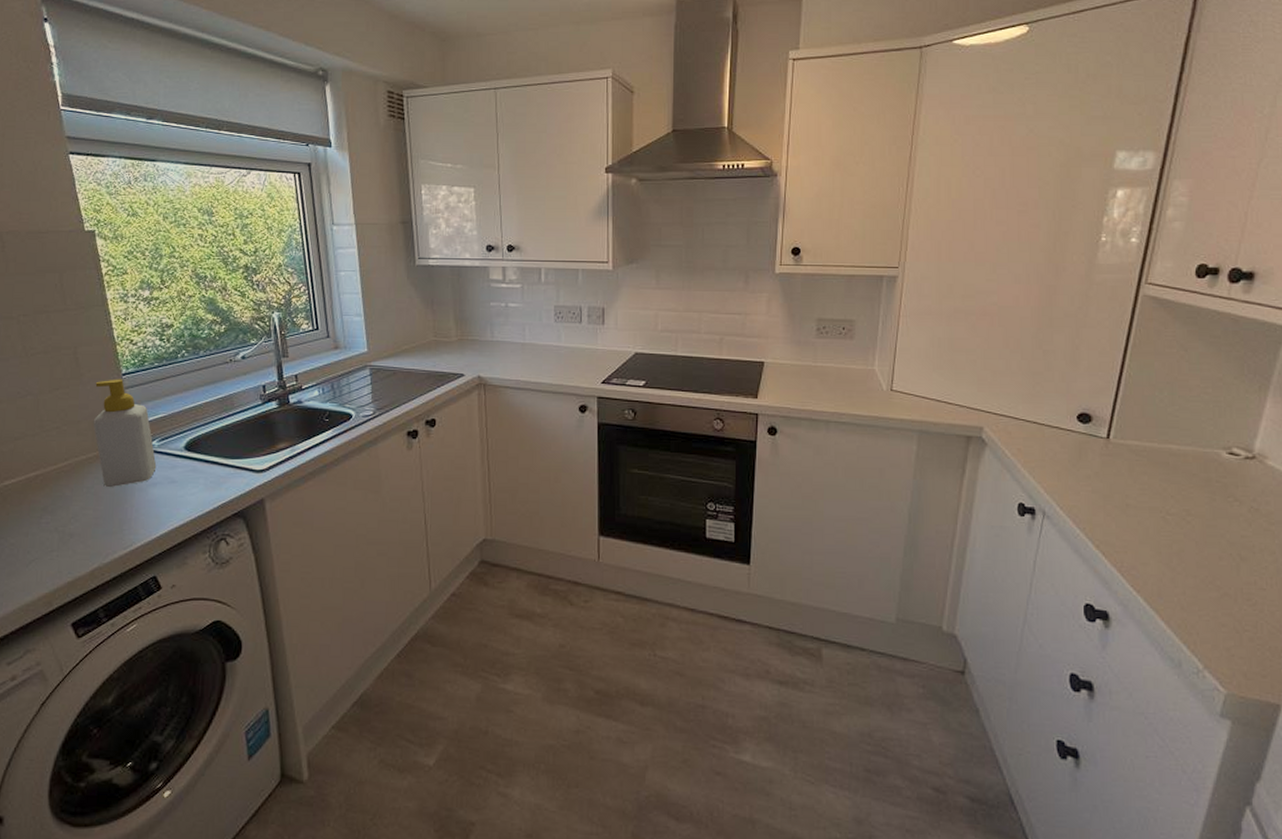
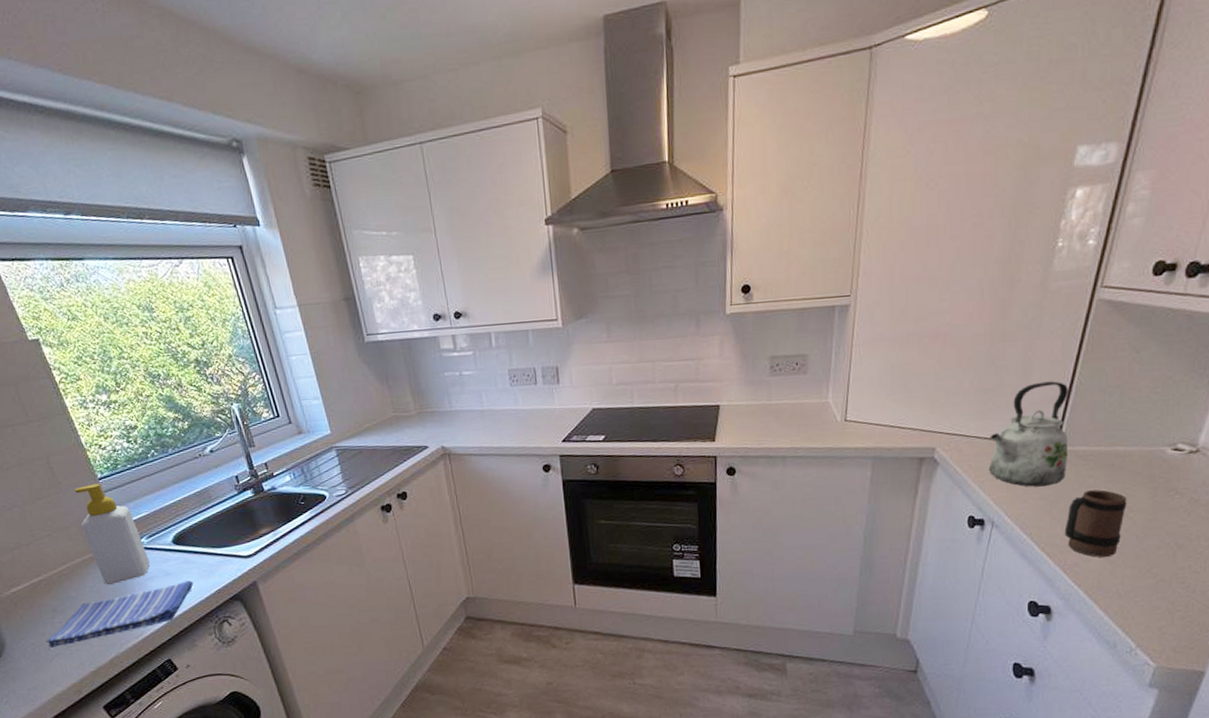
dish towel: none [27,491,197,551] -> present [45,580,193,649]
kettle: none [1038,371,1120,479] -> present [989,381,1068,487]
mug: none [1119,488,1184,562] -> present [1064,489,1127,557]

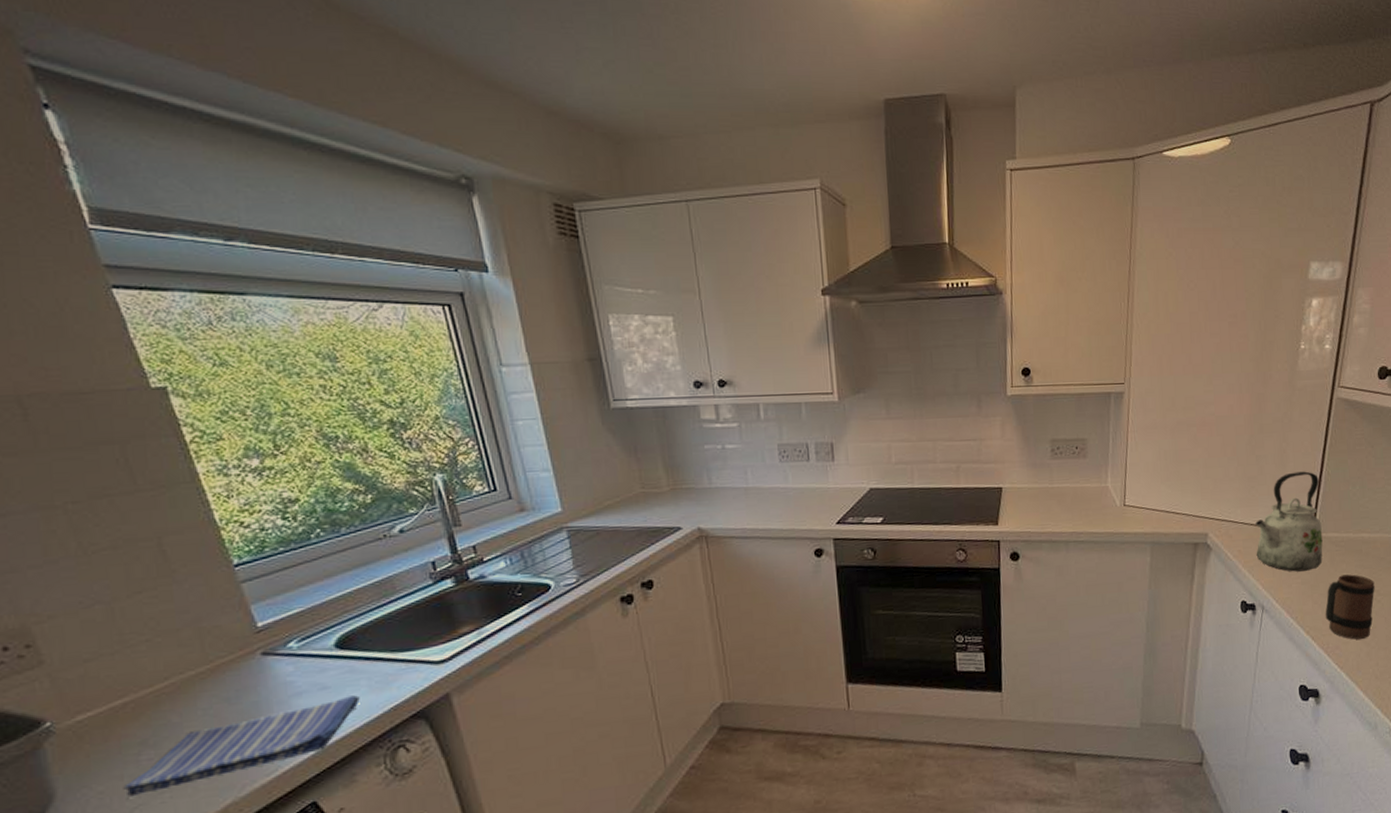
soap bottle: present [74,483,150,585] -> none [196,571,299,705]

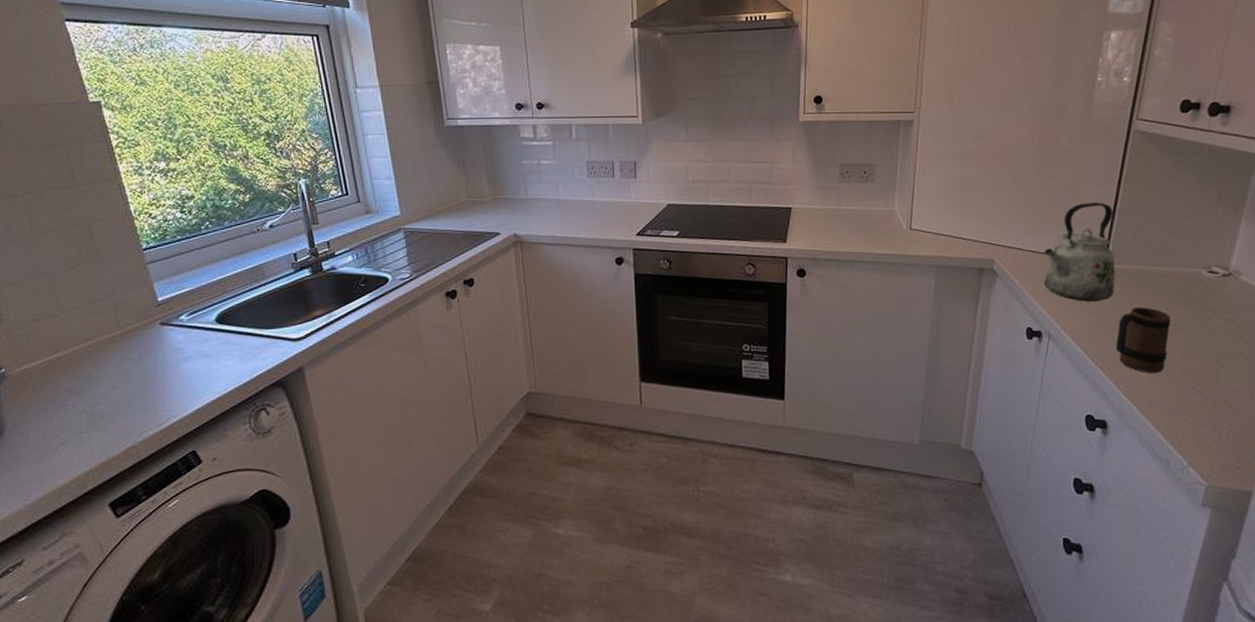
dish towel: present [123,695,360,798] -> none [53,363,233,435]

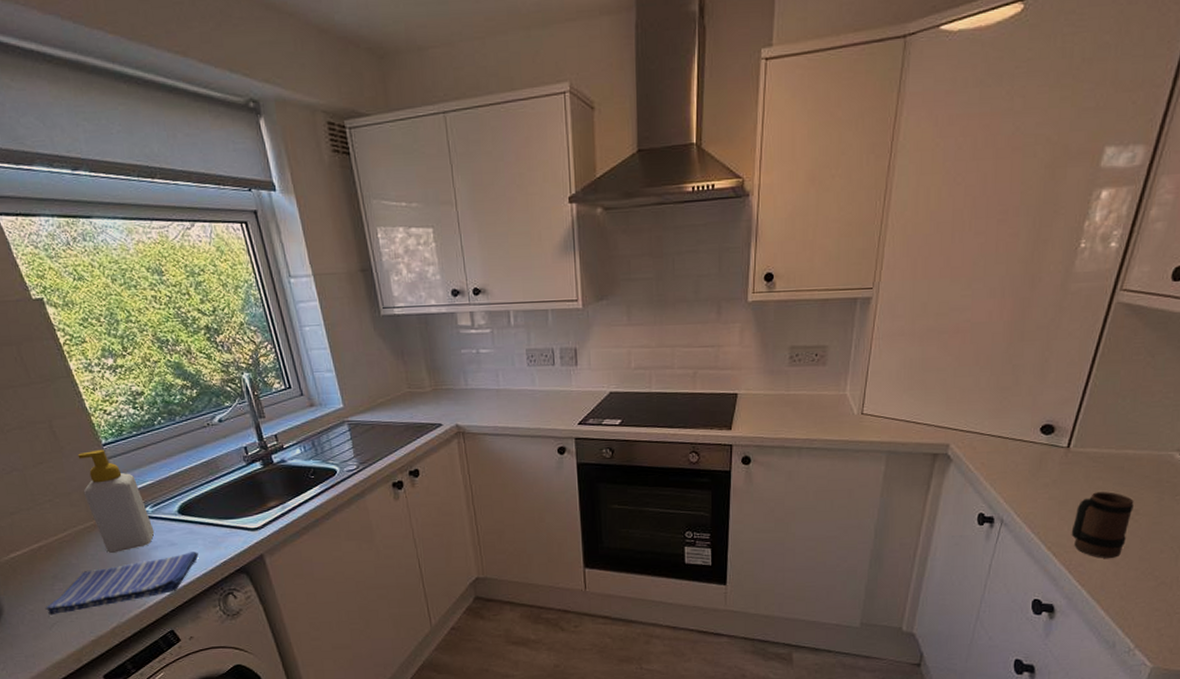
dish towel: none [53,363,233,435] -> present [45,551,199,616]
soap bottle: none [114,254,187,364] -> present [77,449,155,553]
kettle: present [1044,202,1115,302] -> none [1001,382,1083,487]

